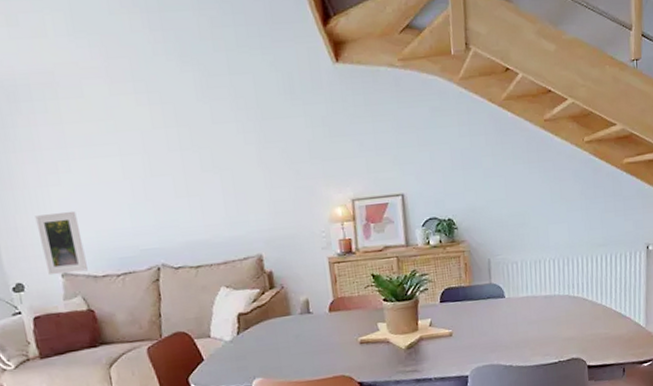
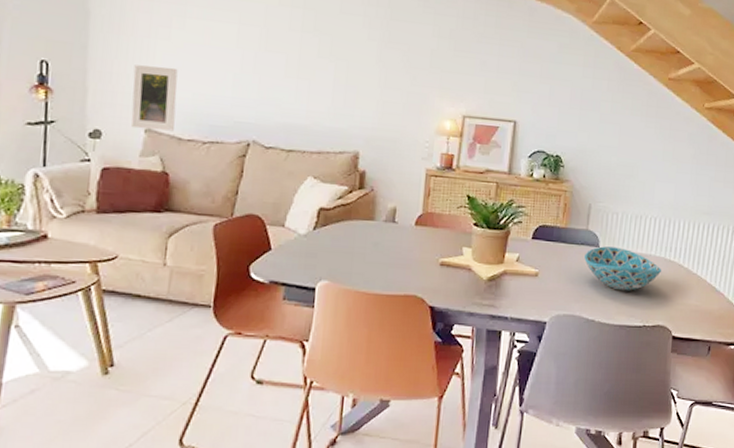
bowl: none [492,294,568,334] -> present [584,246,662,291]

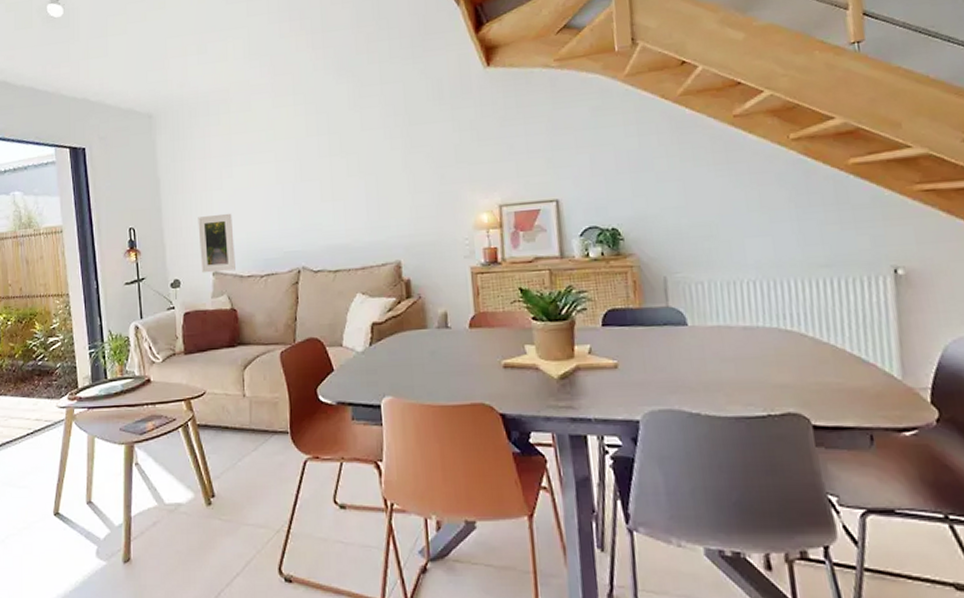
bowl: present [584,246,662,291] -> none [671,322,779,375]

